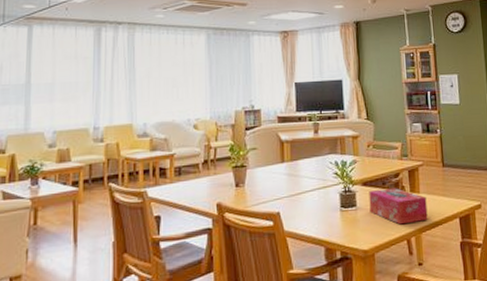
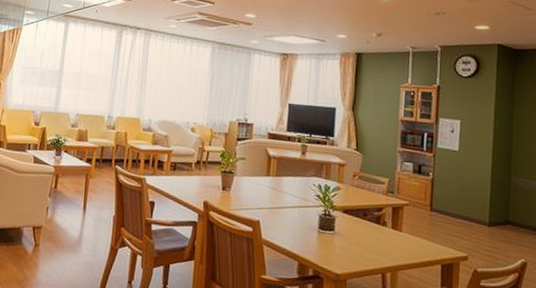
tissue box: present [369,188,428,225] -> none [347,219,408,260]

